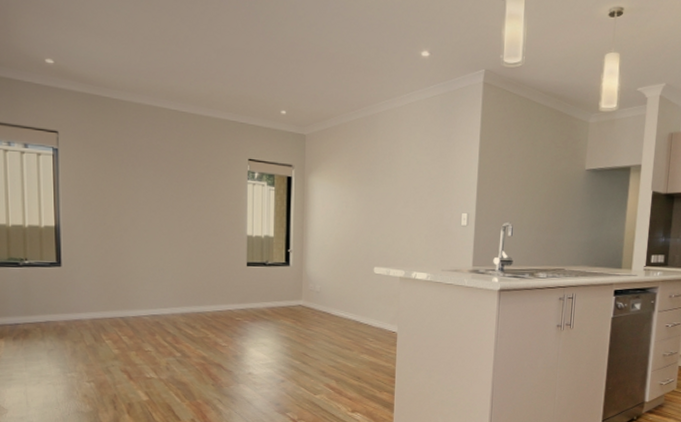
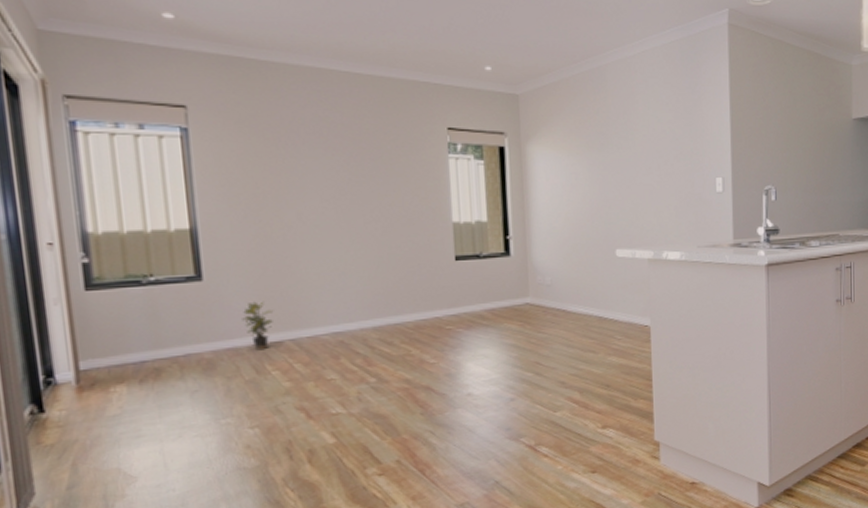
potted plant: none [87,285,110,324] -> present [242,301,274,351]

